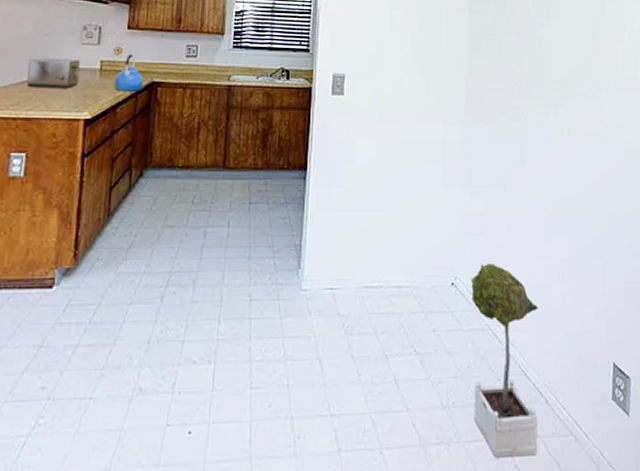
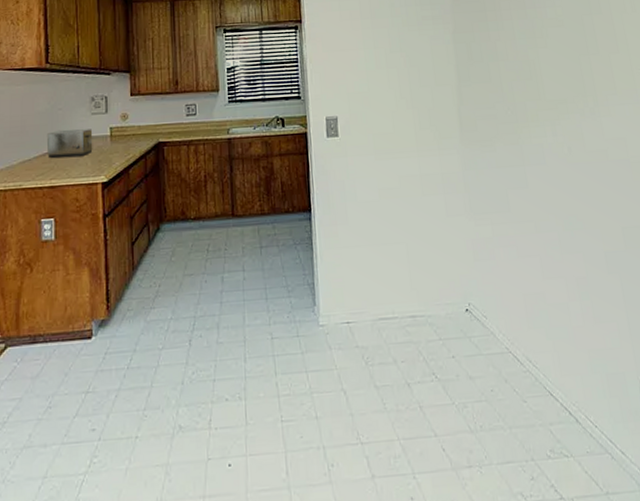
kettle: present [114,54,144,91] -> none [124,119,151,154]
potted tree: present [471,264,538,458] -> none [485,287,574,479]

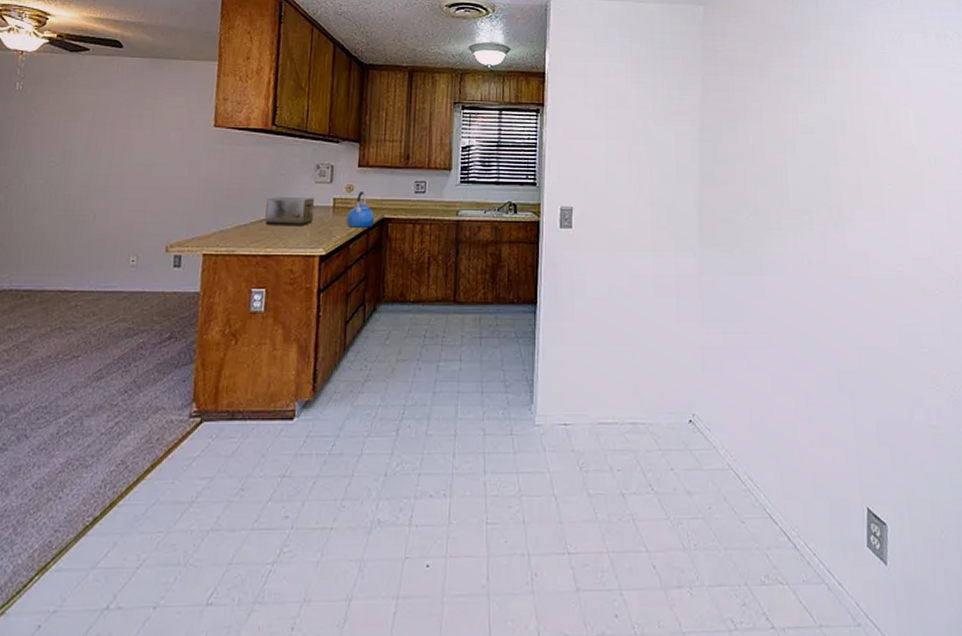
kettle: none [124,119,151,154] -> present [347,192,375,228]

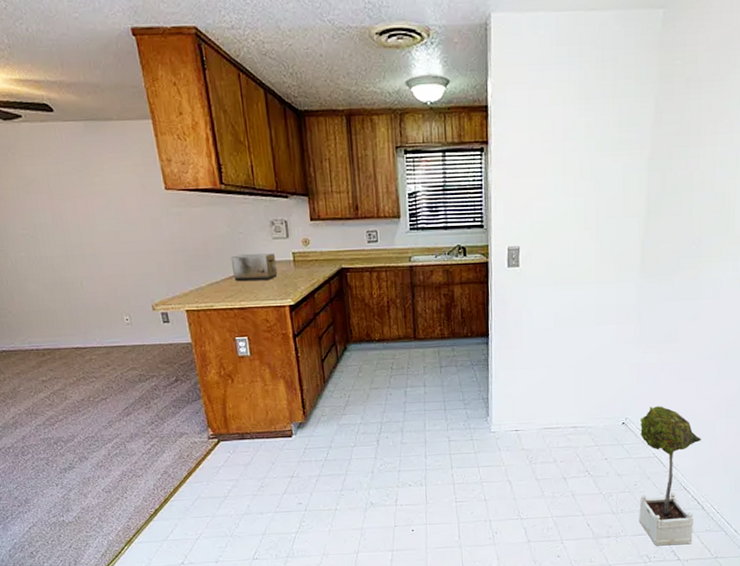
kettle: present [347,192,375,228] -> none [308,244,334,279]
potted tree: none [710,401,788,604] -> present [639,406,701,546]

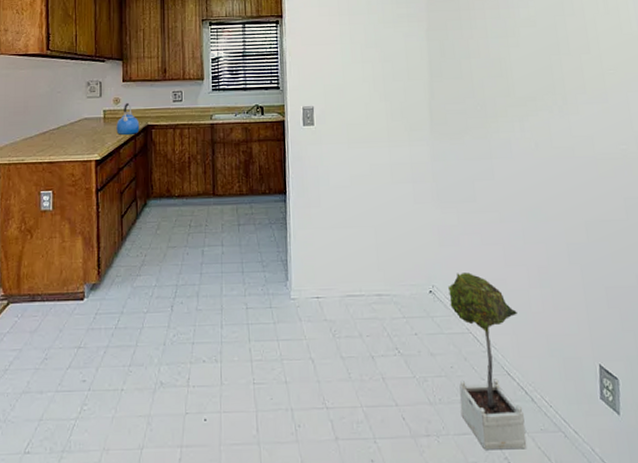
toaster: present [230,253,278,281] -> none [46,110,88,136]
kettle: none [308,244,334,279] -> present [116,103,140,135]

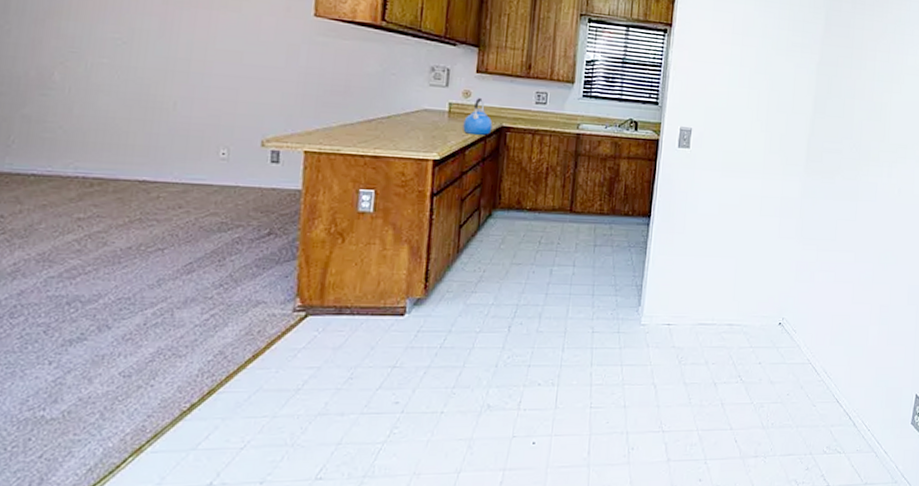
potted tree: present [448,272,527,450] -> none [789,307,855,469]

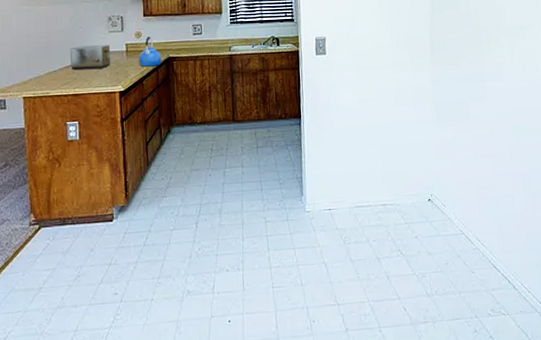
toaster: none [373,96,429,130] -> present [69,44,111,70]

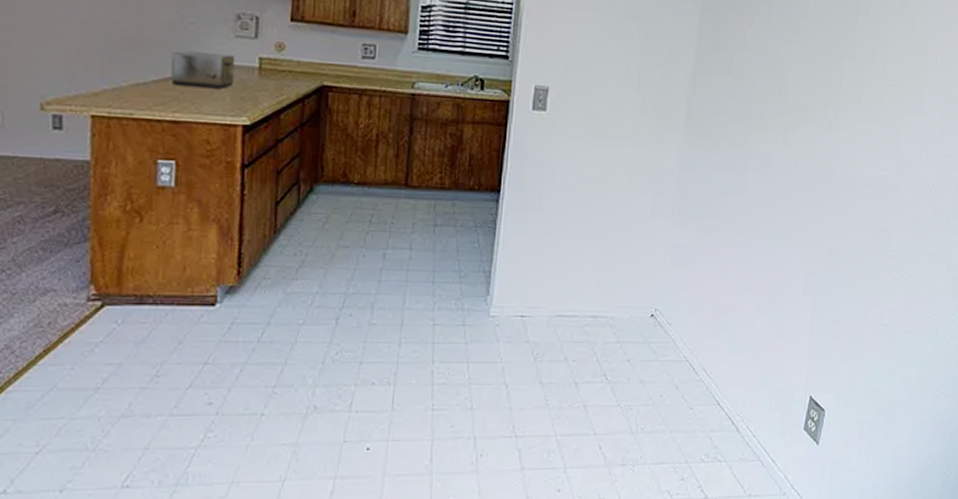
kettle: present [139,37,162,67] -> none [276,52,312,96]

